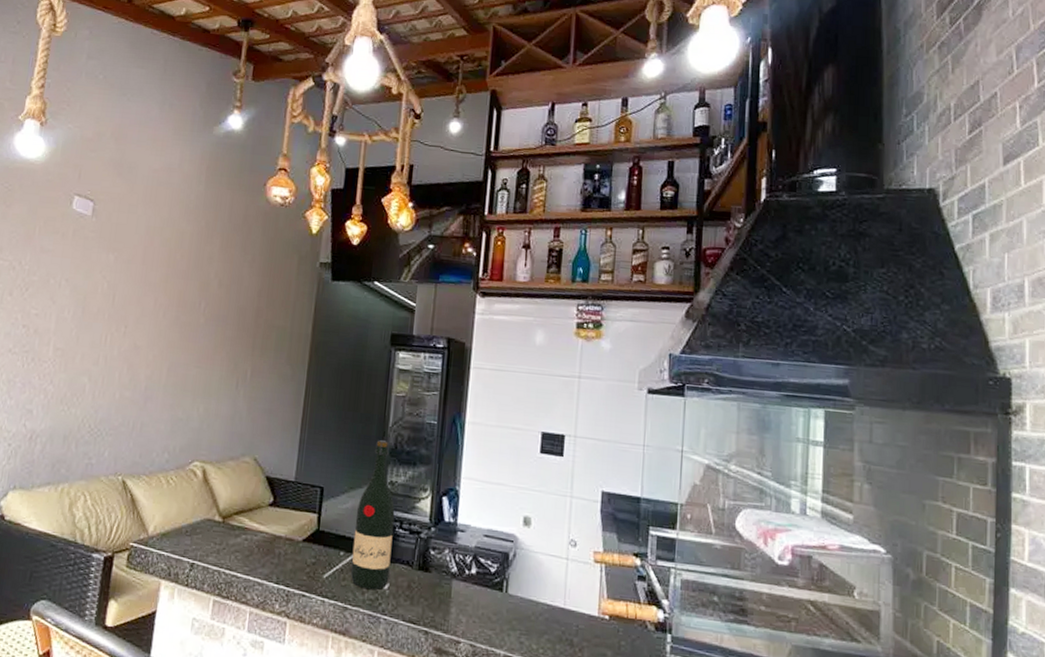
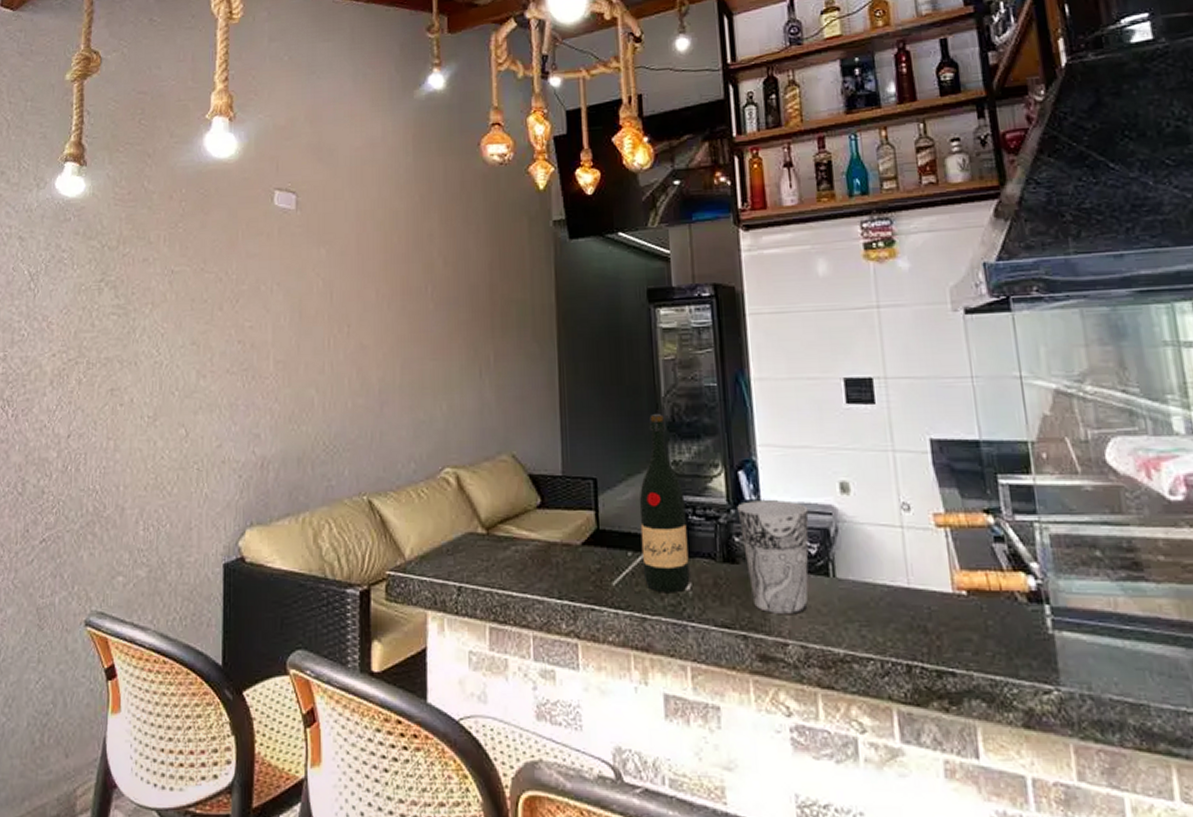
cup: none [437,522,495,619] -> present [737,500,809,614]

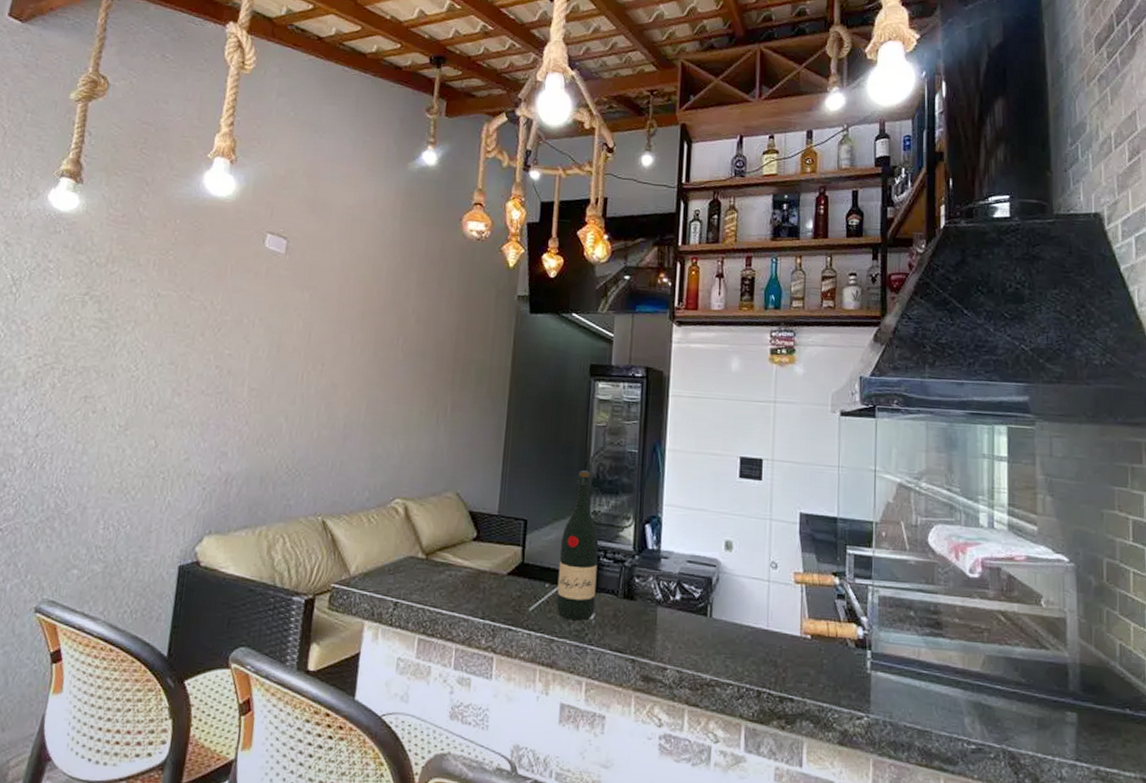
cup: present [737,500,809,614] -> none [640,550,698,644]

